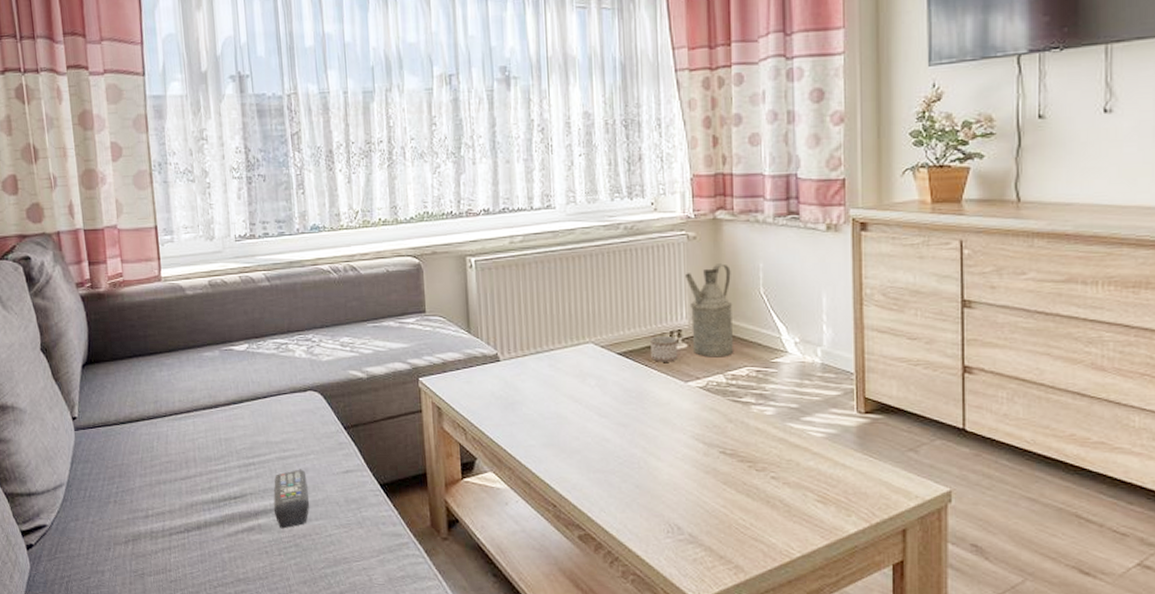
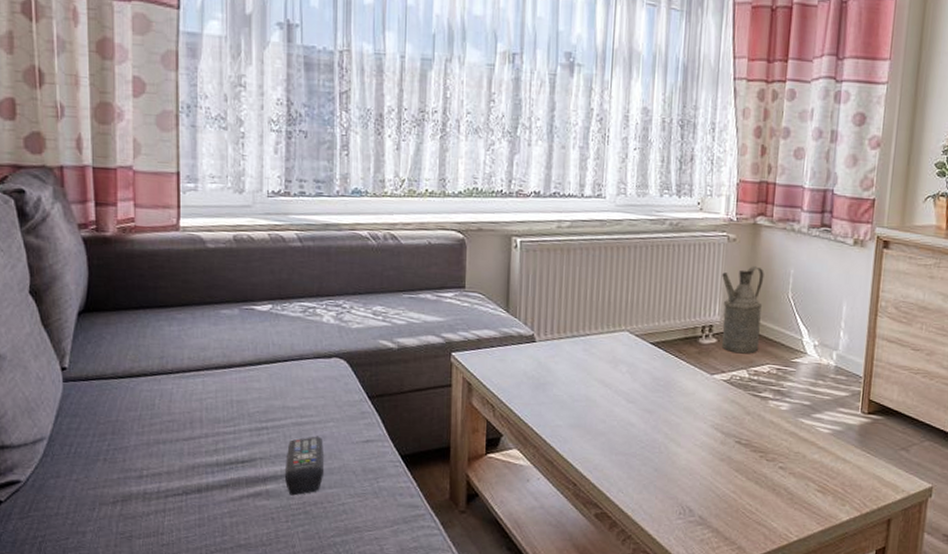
planter: present [651,335,678,362] -> none [682,329,708,355]

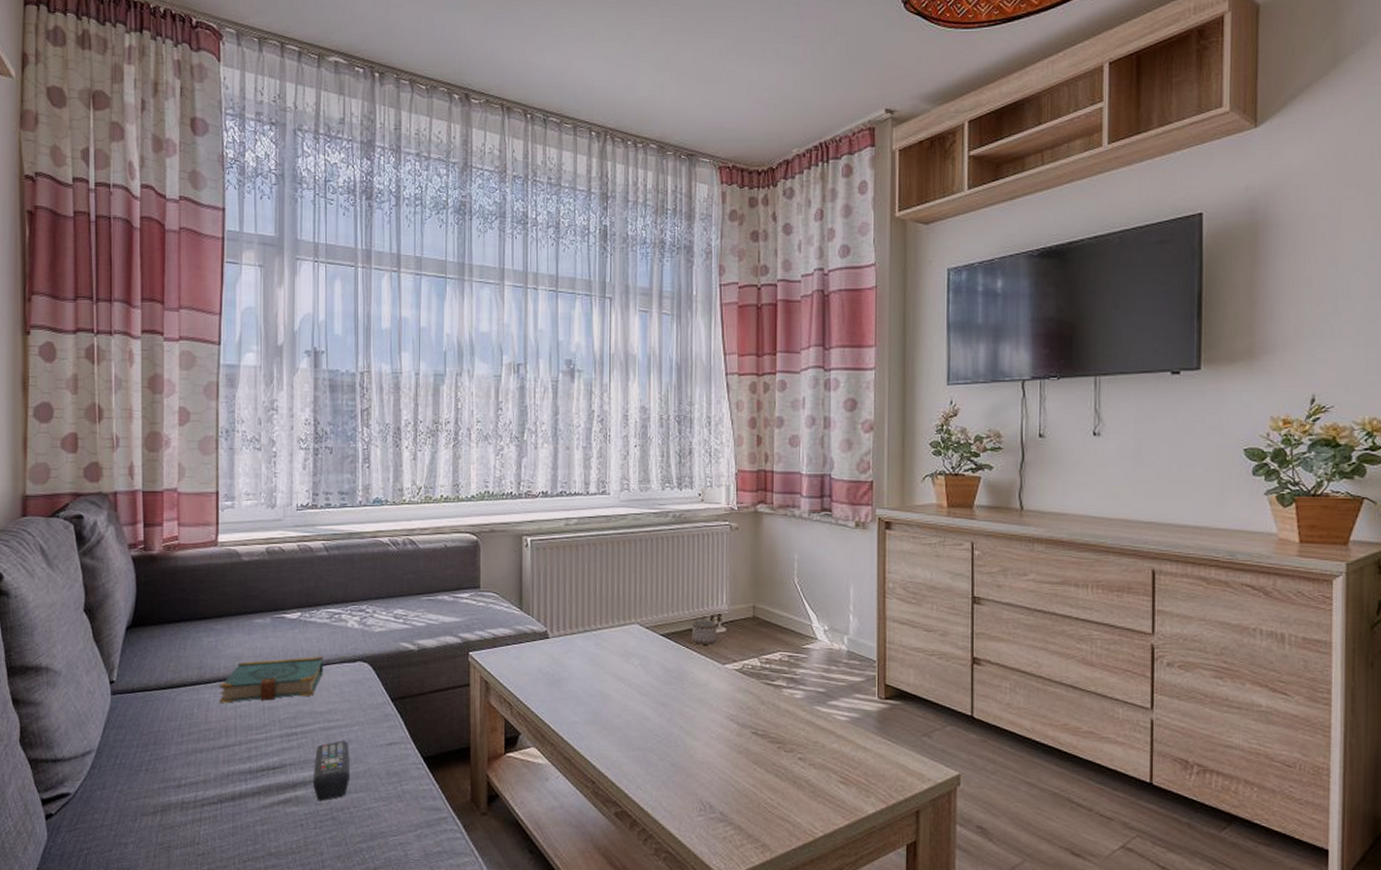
book: none [182,350,297,395] -> present [219,656,324,703]
planter: none [682,329,708,355] -> present [692,619,717,645]
watering can: present [721,266,764,354] -> none [727,553,769,642]

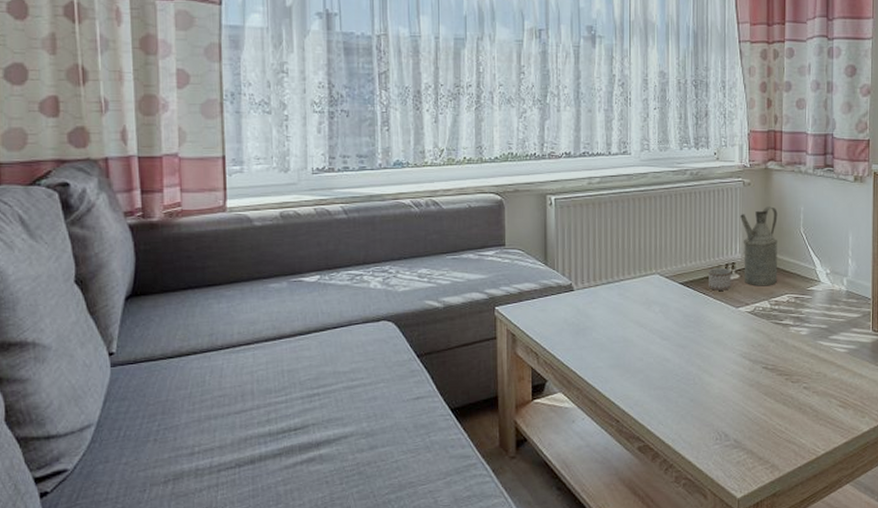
book: present [219,656,324,703] -> none [233,317,346,369]
remote control: present [314,741,349,801] -> none [338,398,376,458]
watering can: none [727,553,769,642] -> present [740,206,778,286]

